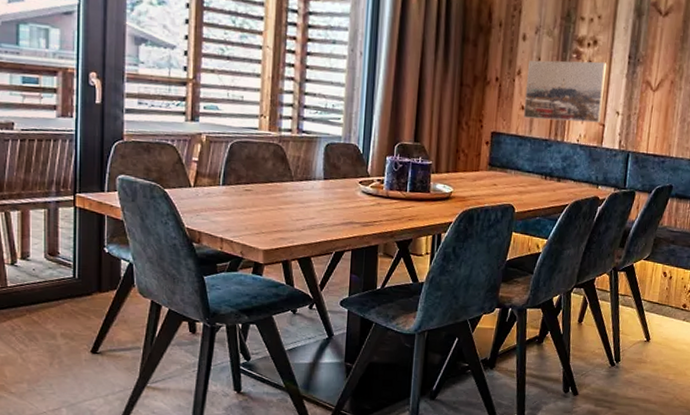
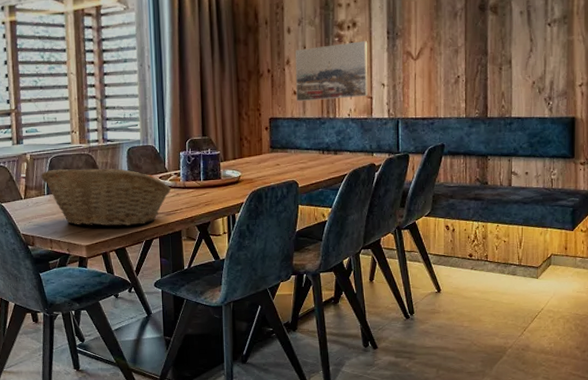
fruit basket: none [217,157,372,233] -> present [41,168,172,226]

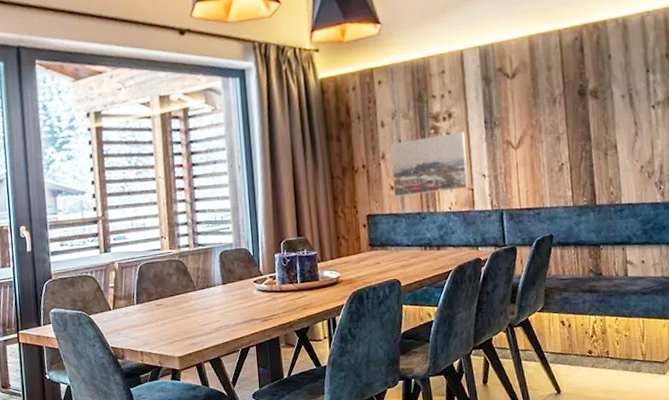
fruit basket: present [41,168,172,226] -> none [130,273,268,336]

